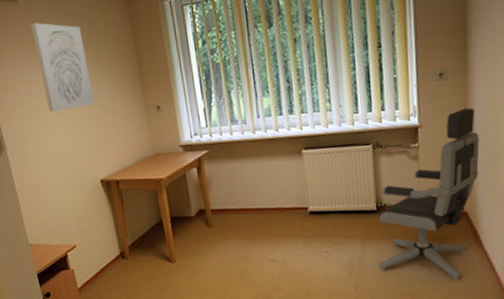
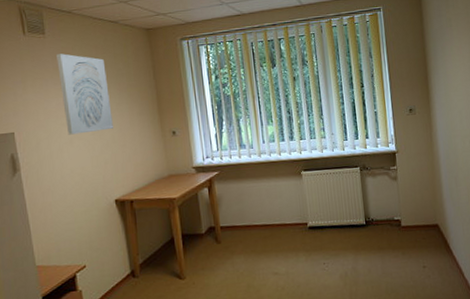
office chair: present [378,107,480,280] -> none [367,137,445,286]

